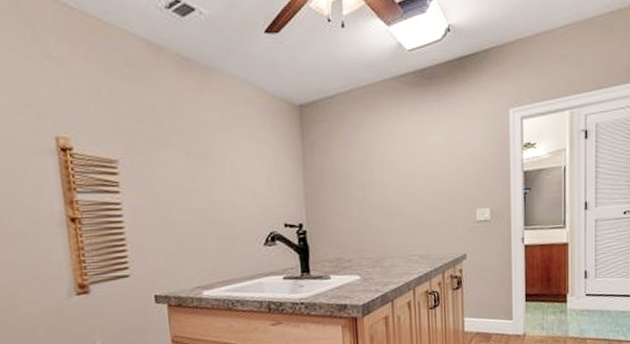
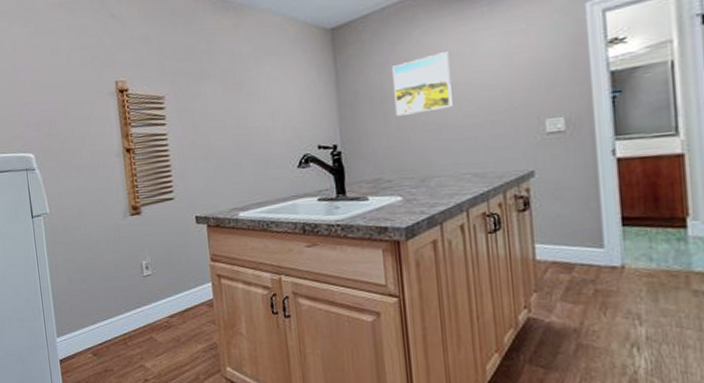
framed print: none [355,140,405,198] -> present [392,52,453,116]

